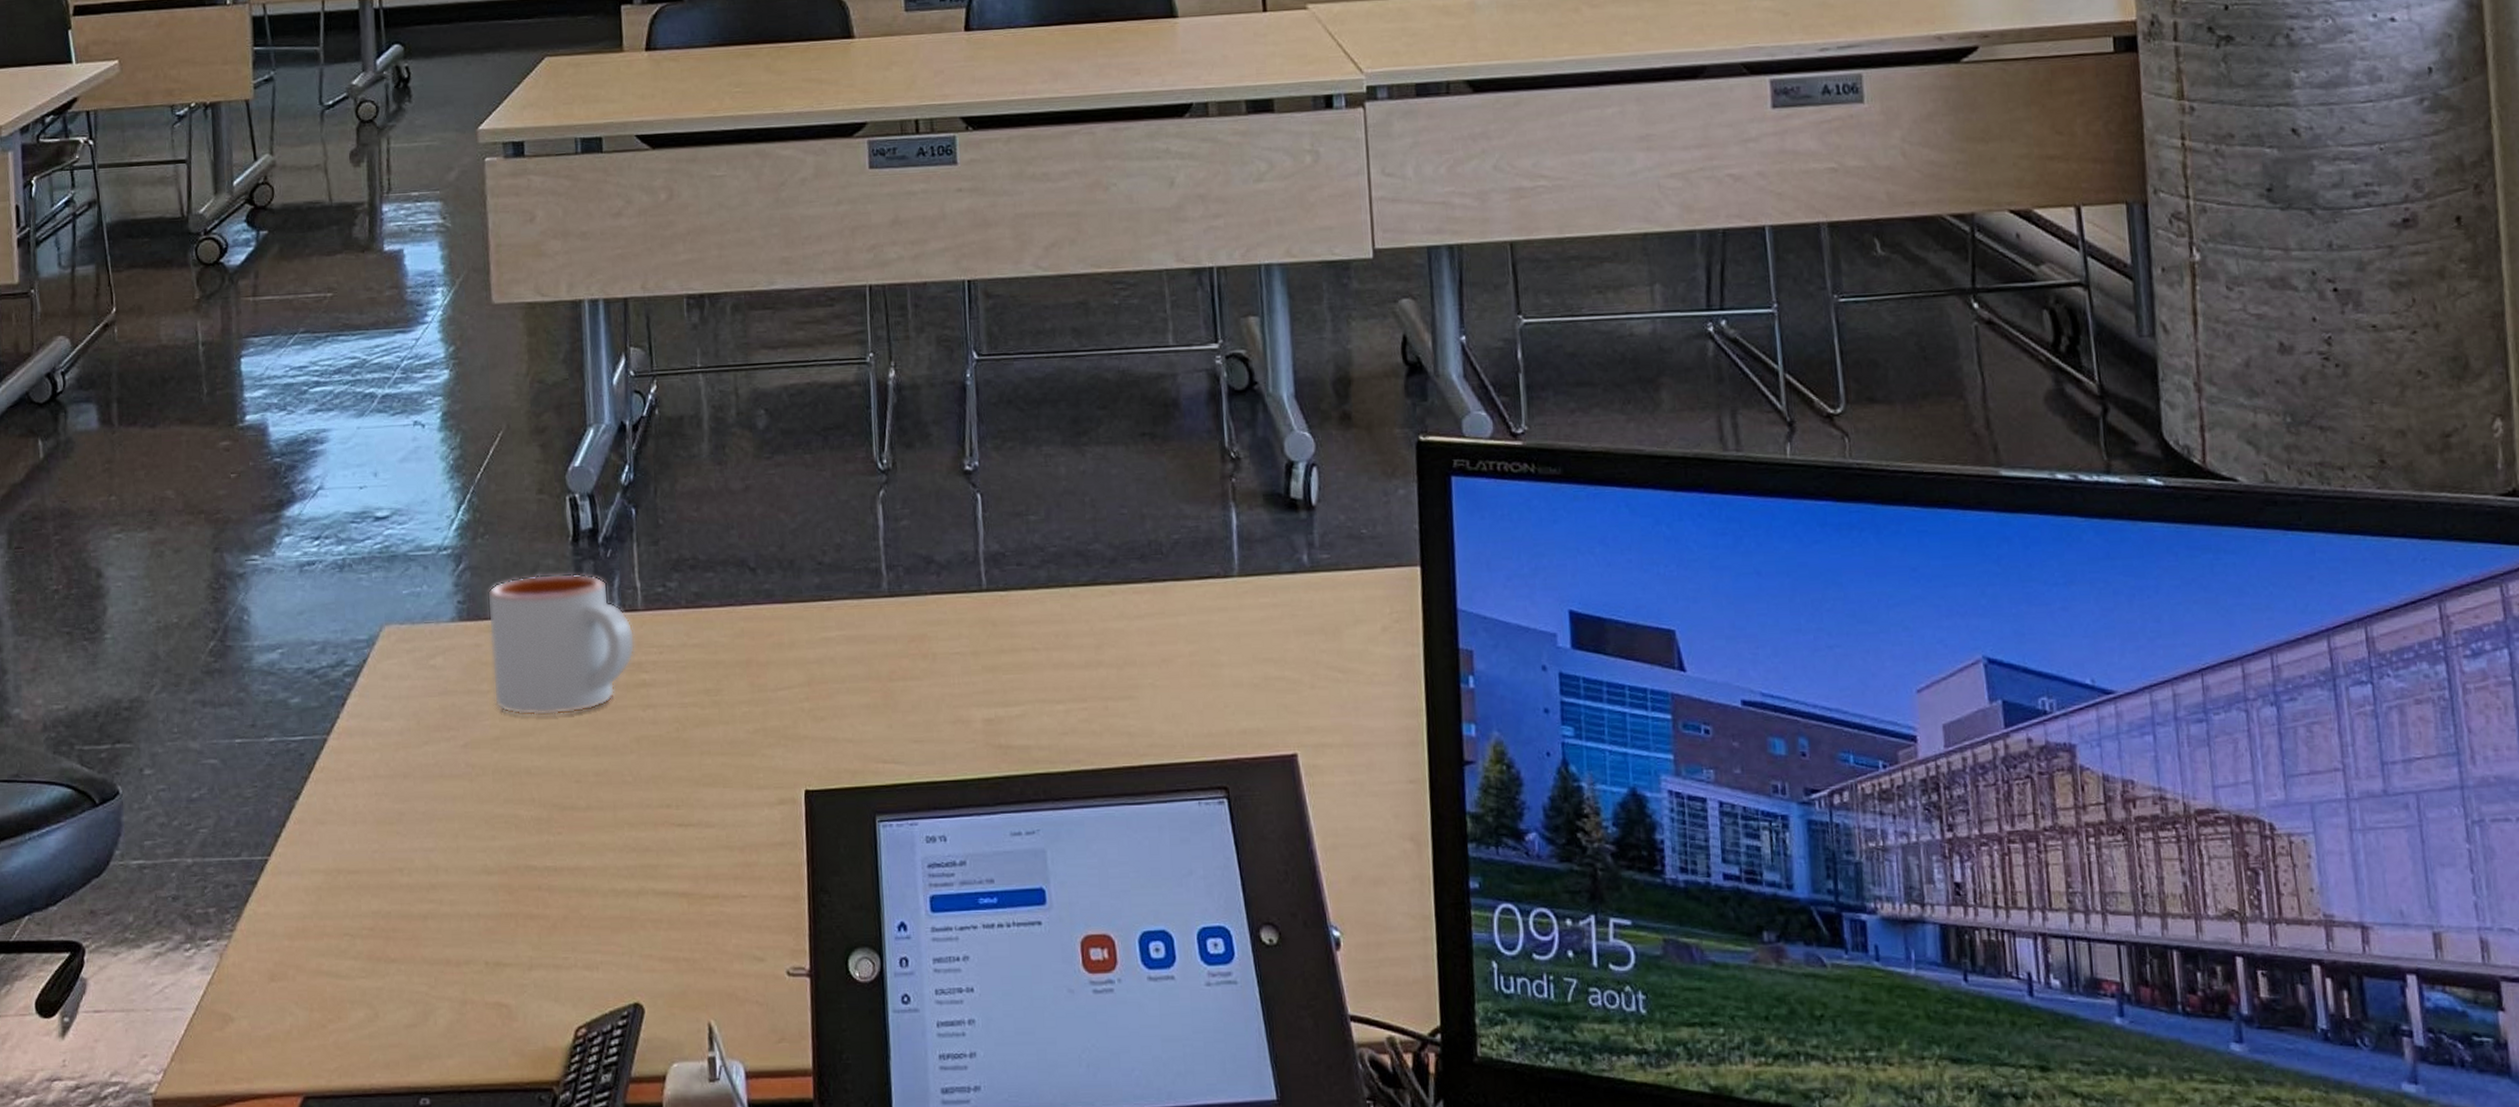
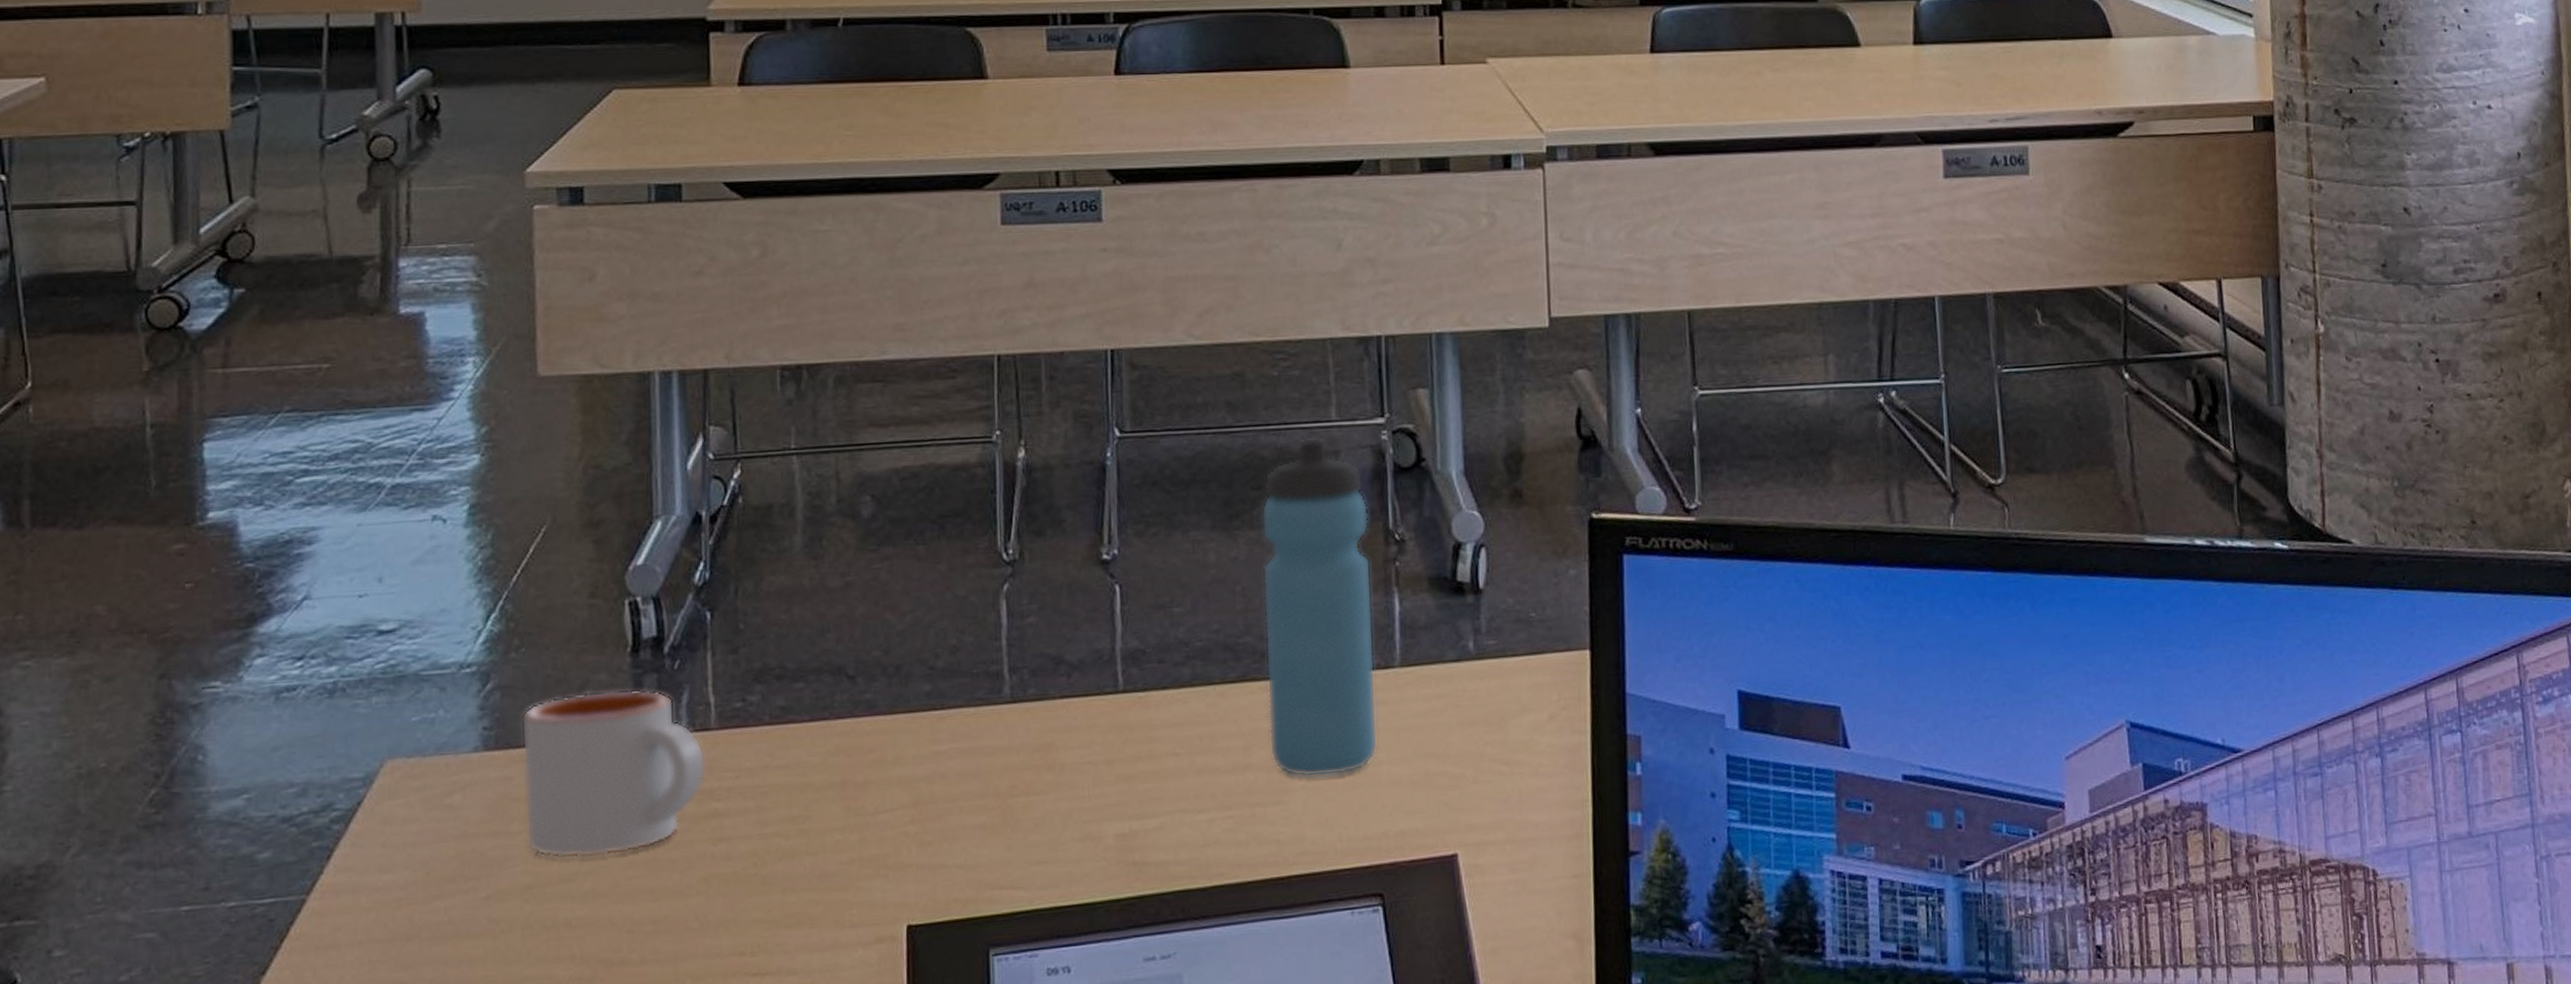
water bottle: none [1106,361,1220,676] -> present [1261,437,1378,778]

